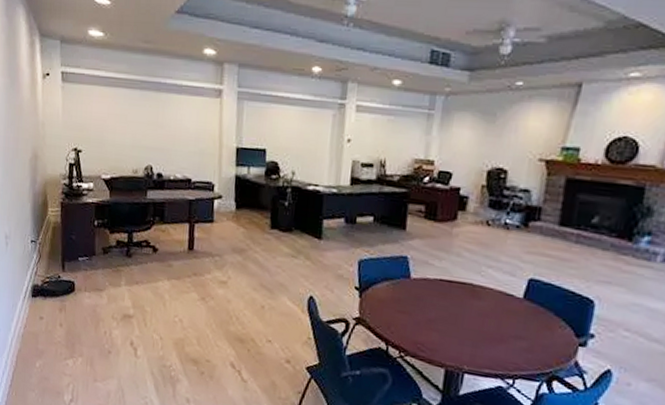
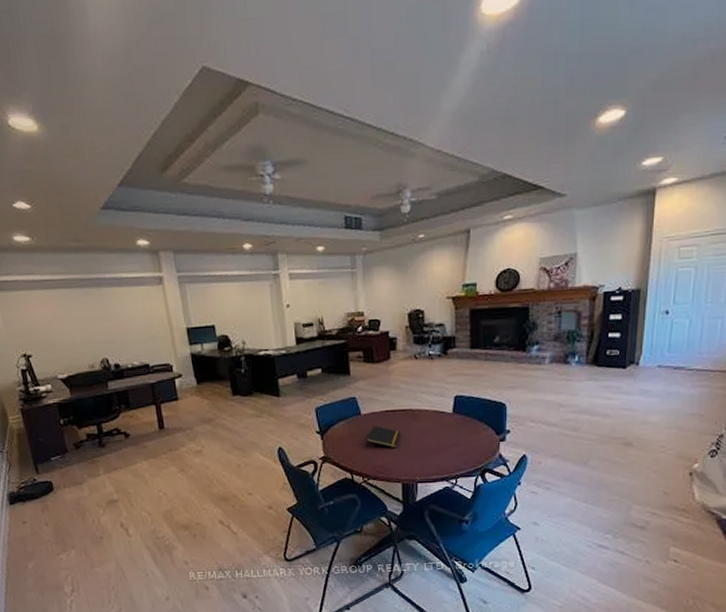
notepad: none [410,294,454,326] -> present [366,426,401,448]

